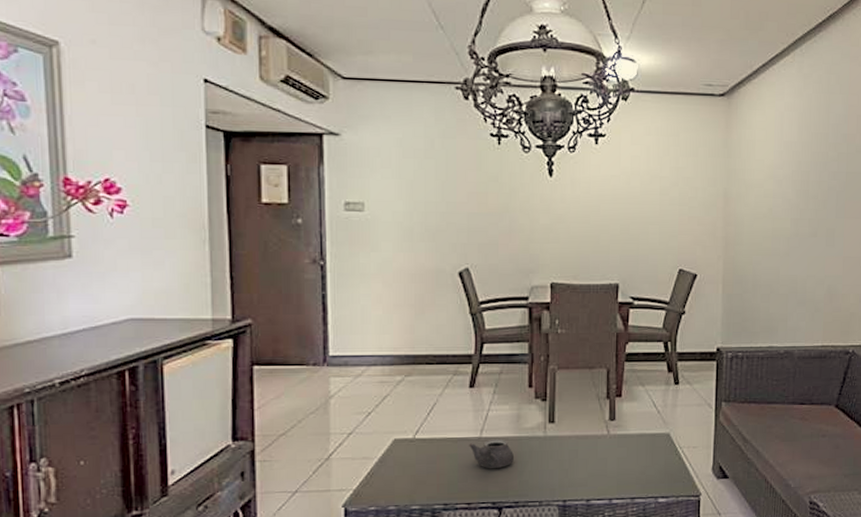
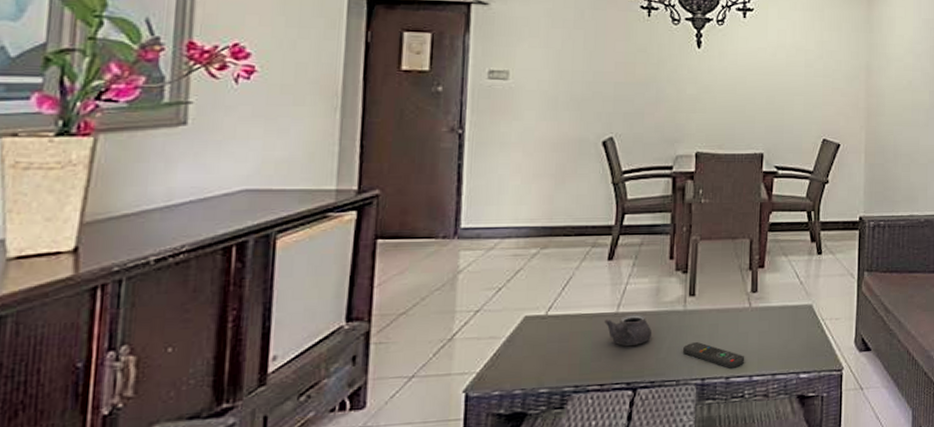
remote control: none [545,466,605,492] -> present [683,342,745,368]

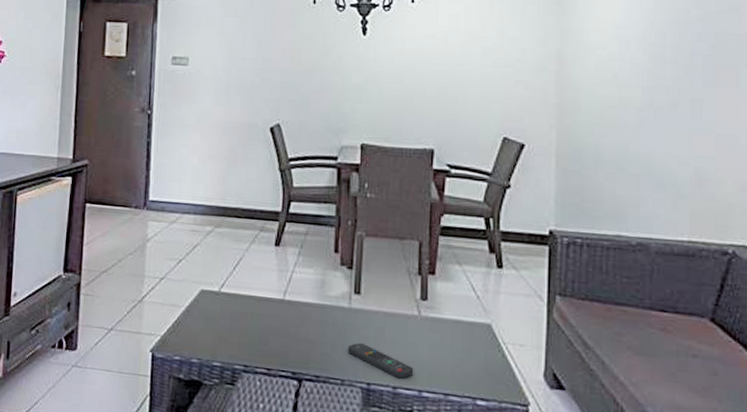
teapot: present [605,313,651,346] -> none [272,303,316,336]

